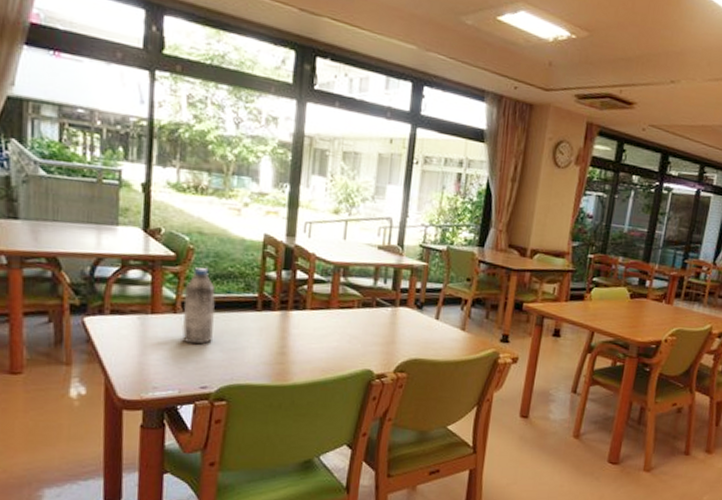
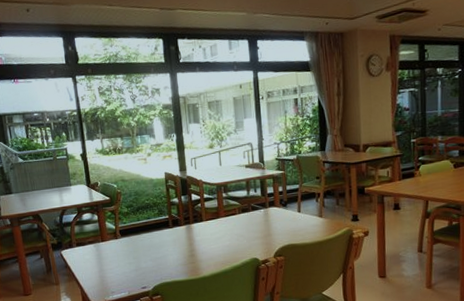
water bottle: present [182,267,216,345] -> none [119,203,144,259]

